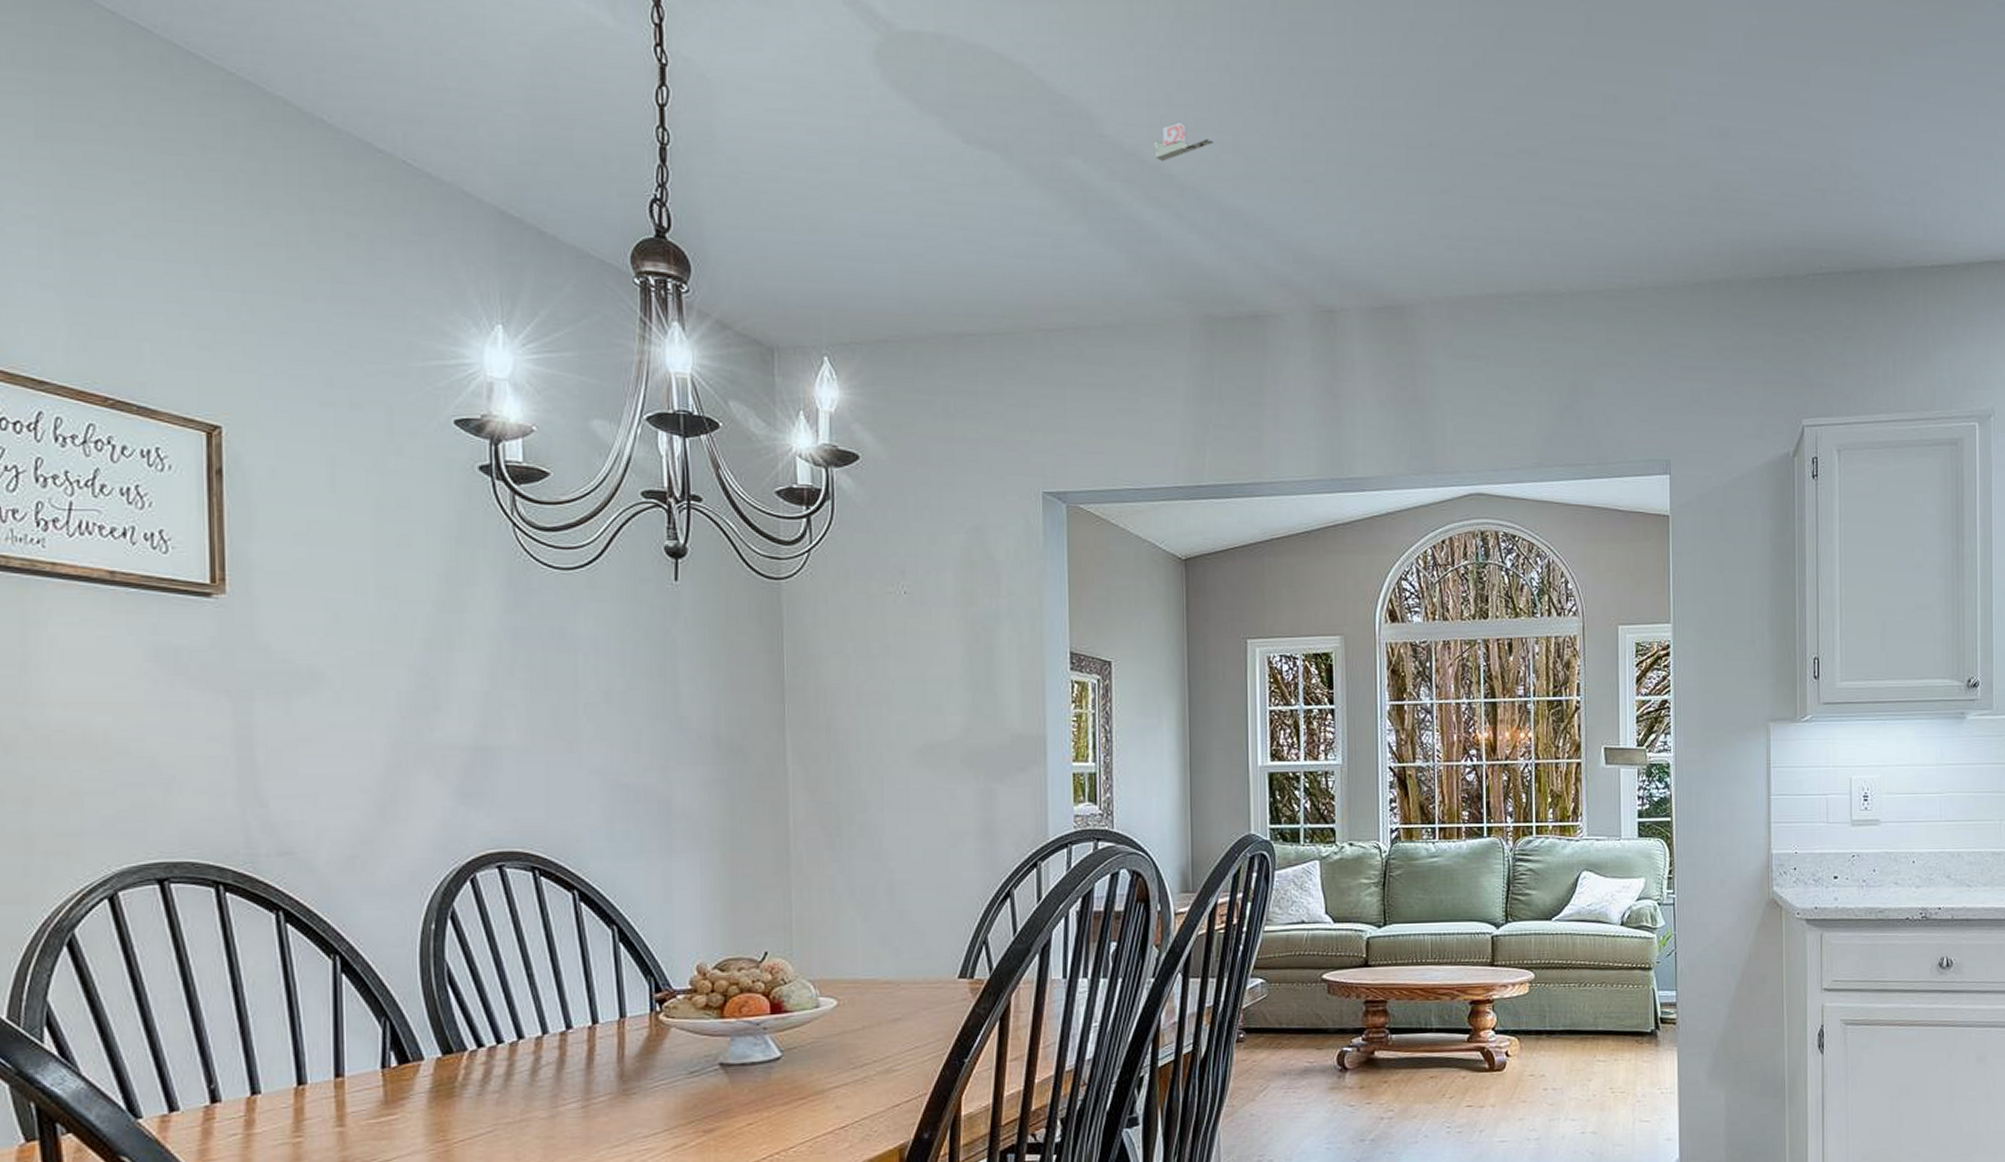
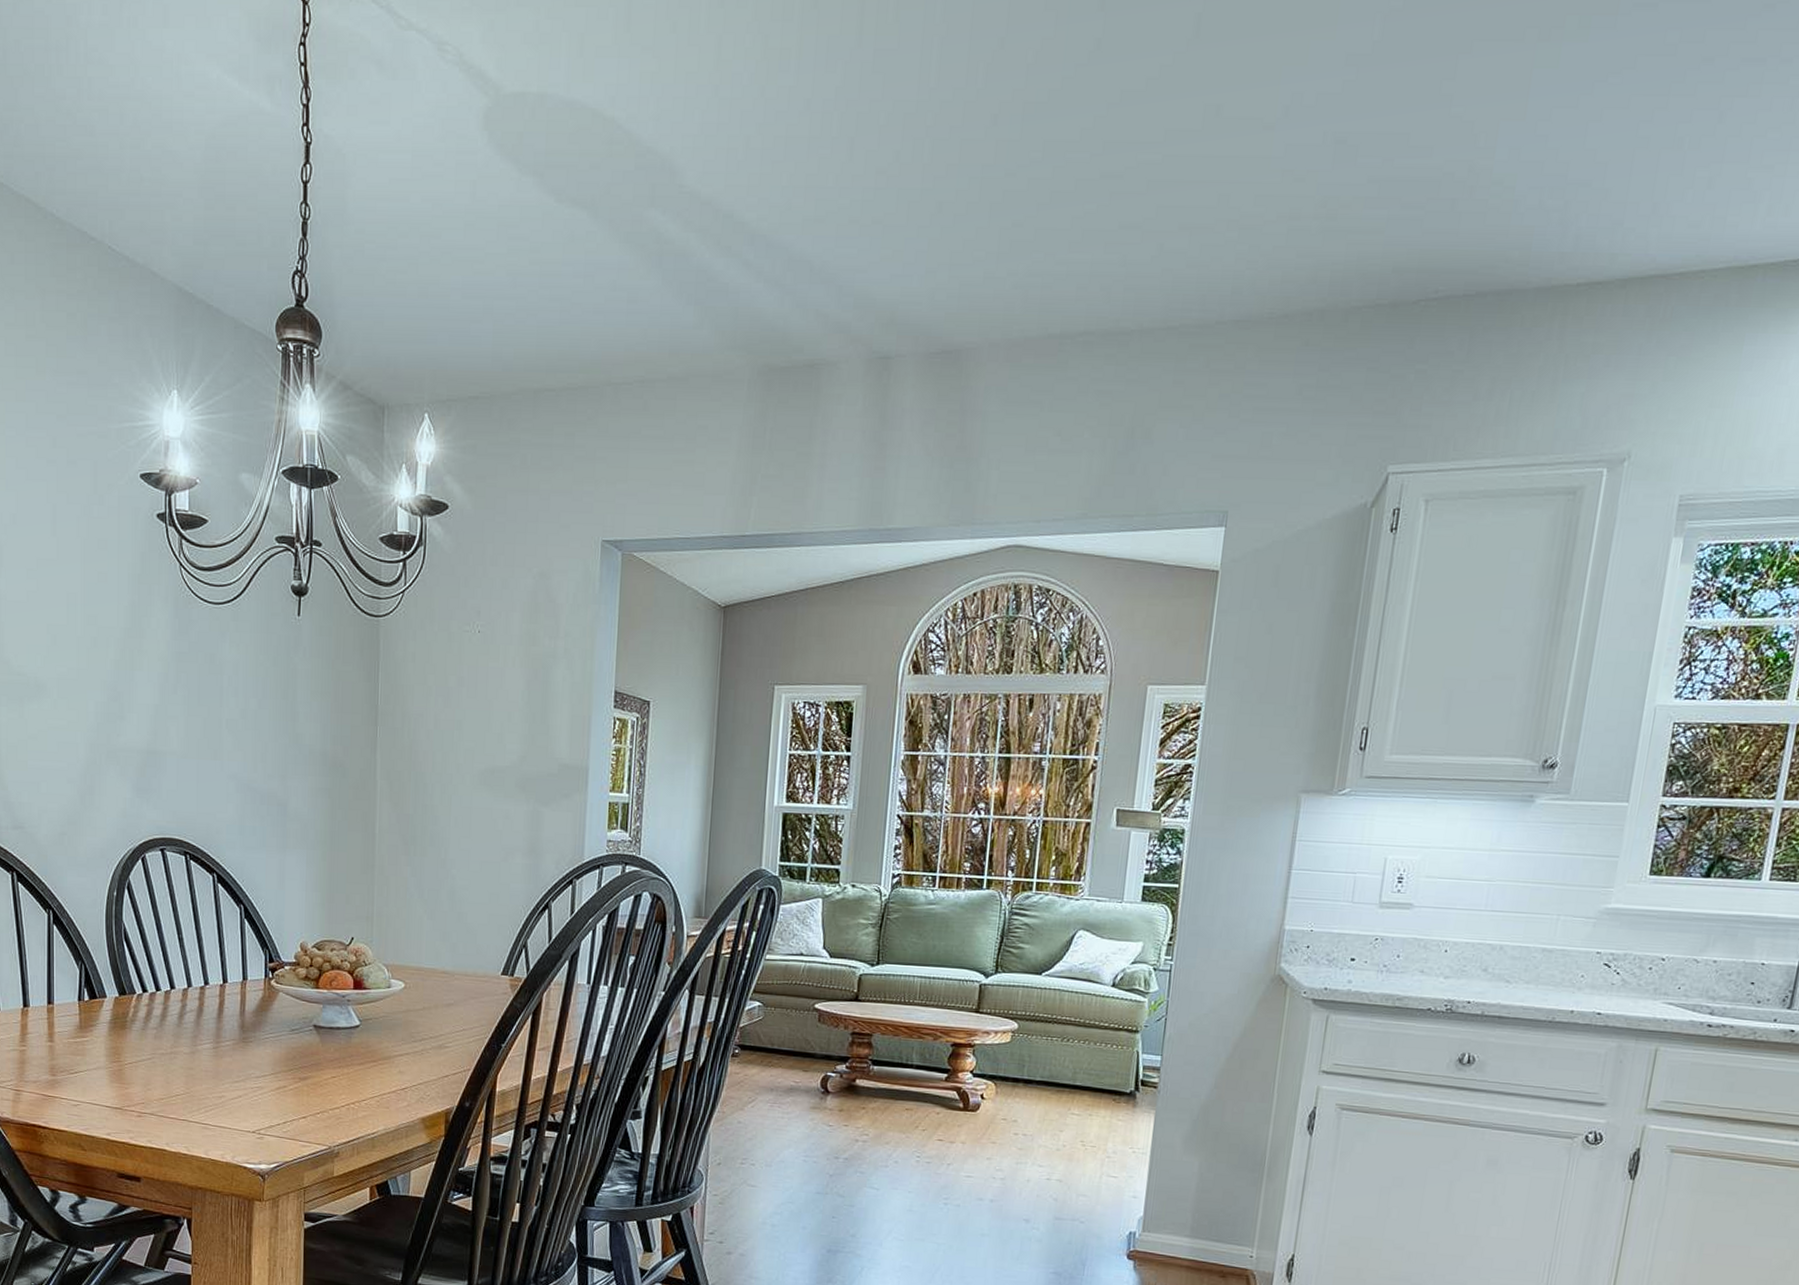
tape dispenser: present [1154,121,1214,162] -> none [729,166,787,209]

